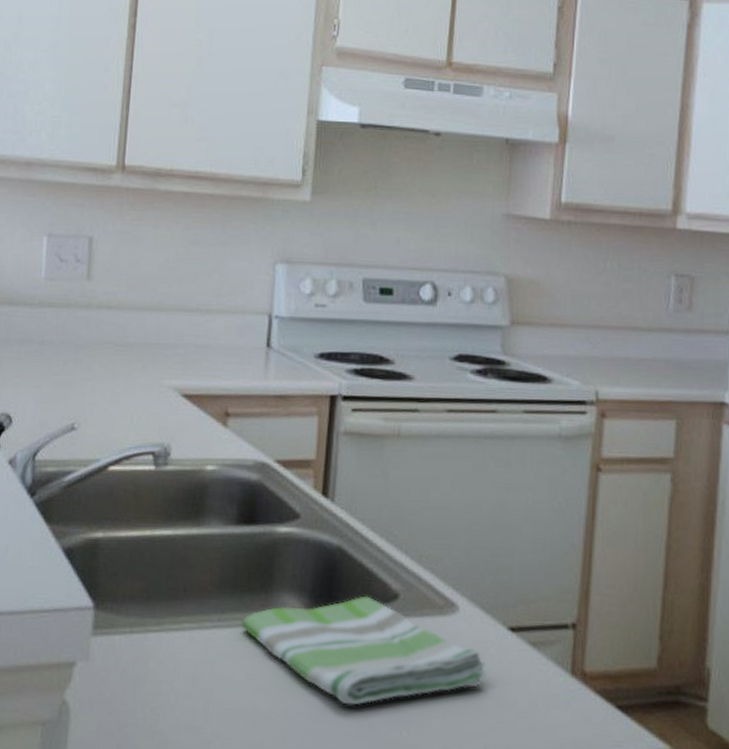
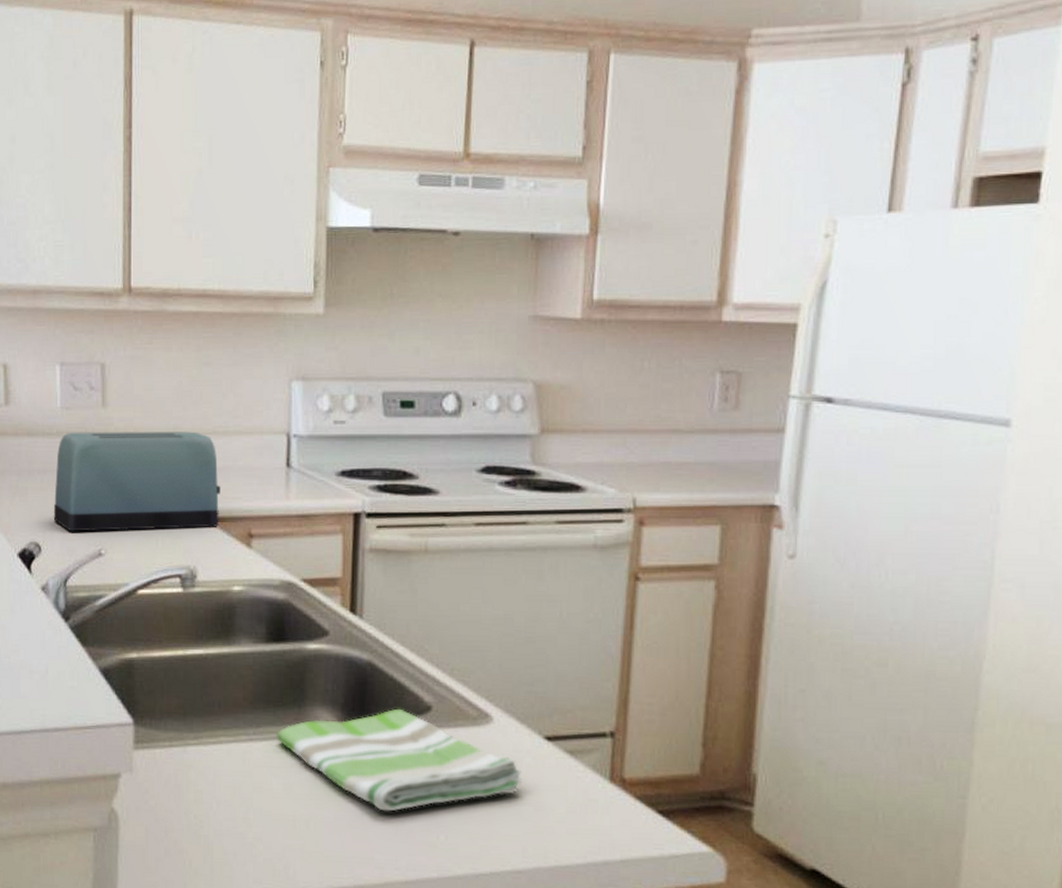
toaster: none [27,303,200,405] -> present [53,431,220,532]

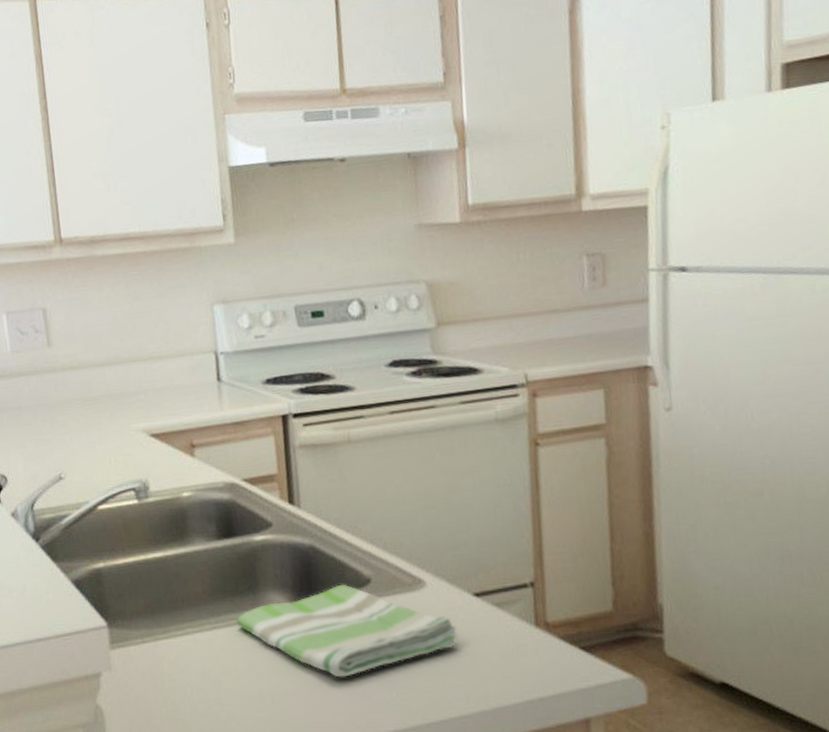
toaster: present [53,431,220,532] -> none [12,359,164,461]

